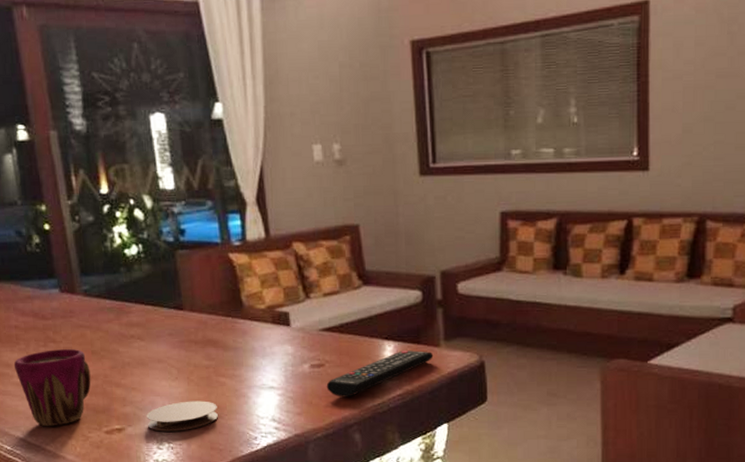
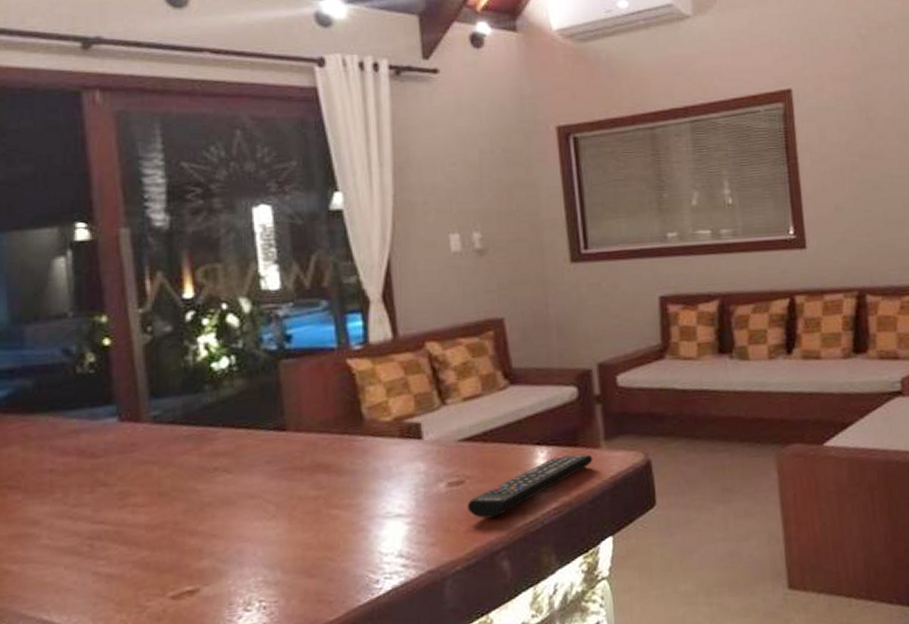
cup: present [13,349,91,427] -> none [43,492,155,601]
coaster: present [146,401,218,432] -> none [230,541,328,588]

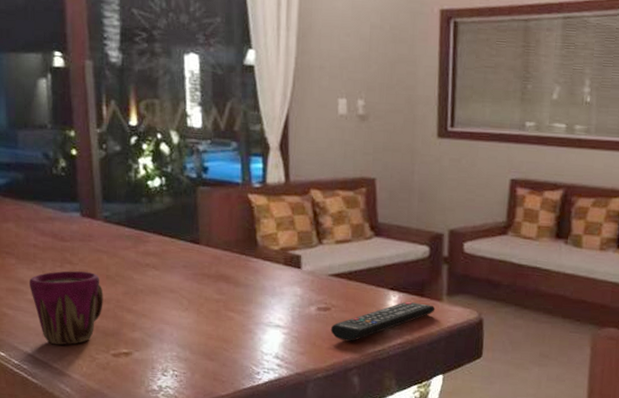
cup: none [43,492,155,601] -> present [28,270,104,345]

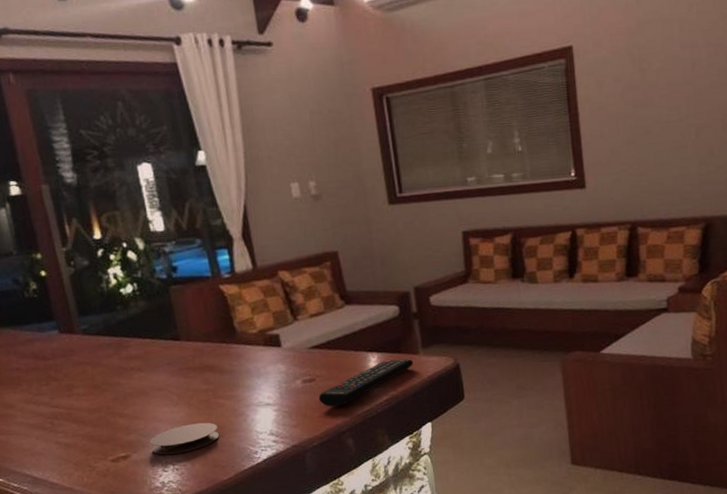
cup: present [28,270,104,345] -> none [16,385,95,462]
coaster: none [154,331,224,360] -> present [150,422,219,455]

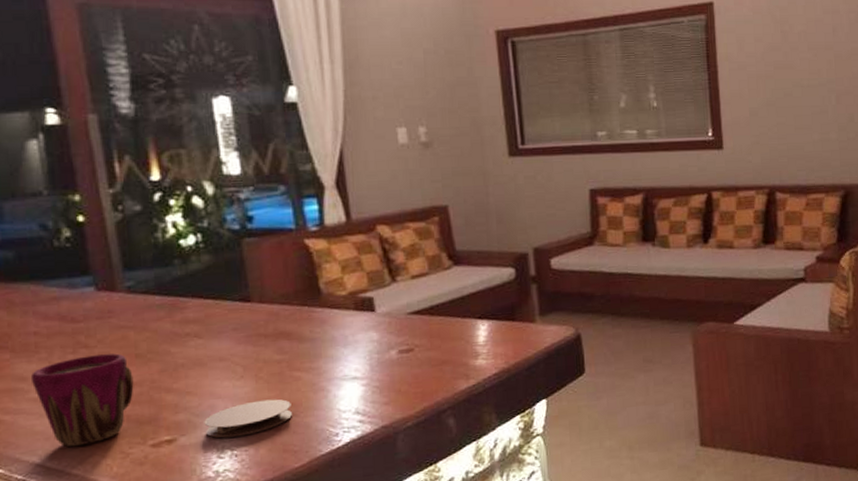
cup: none [16,385,95,462] -> present [30,353,134,447]
remote control: present [318,359,414,407] -> none [416,327,529,382]

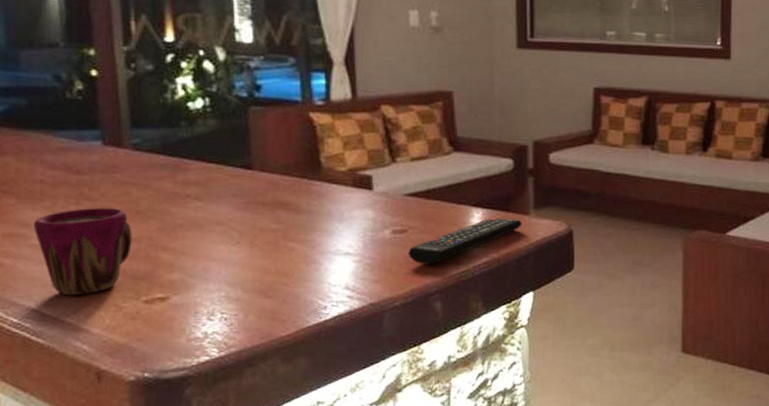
coaster: present [204,399,292,438] -> none [197,267,283,301]
remote control: none [416,327,529,382] -> present [408,217,522,265]

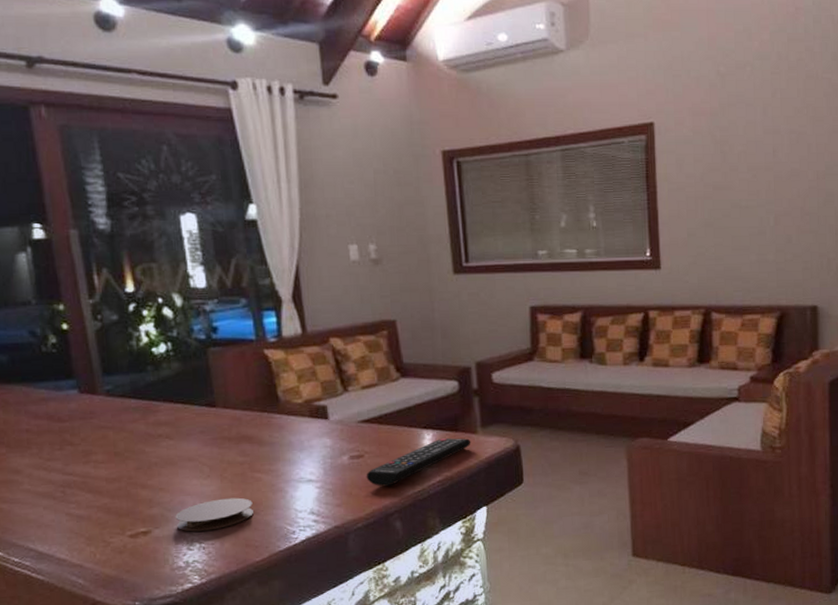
cup: present [33,208,132,296] -> none [23,451,114,535]
coaster: none [197,267,283,301] -> present [175,497,253,532]

